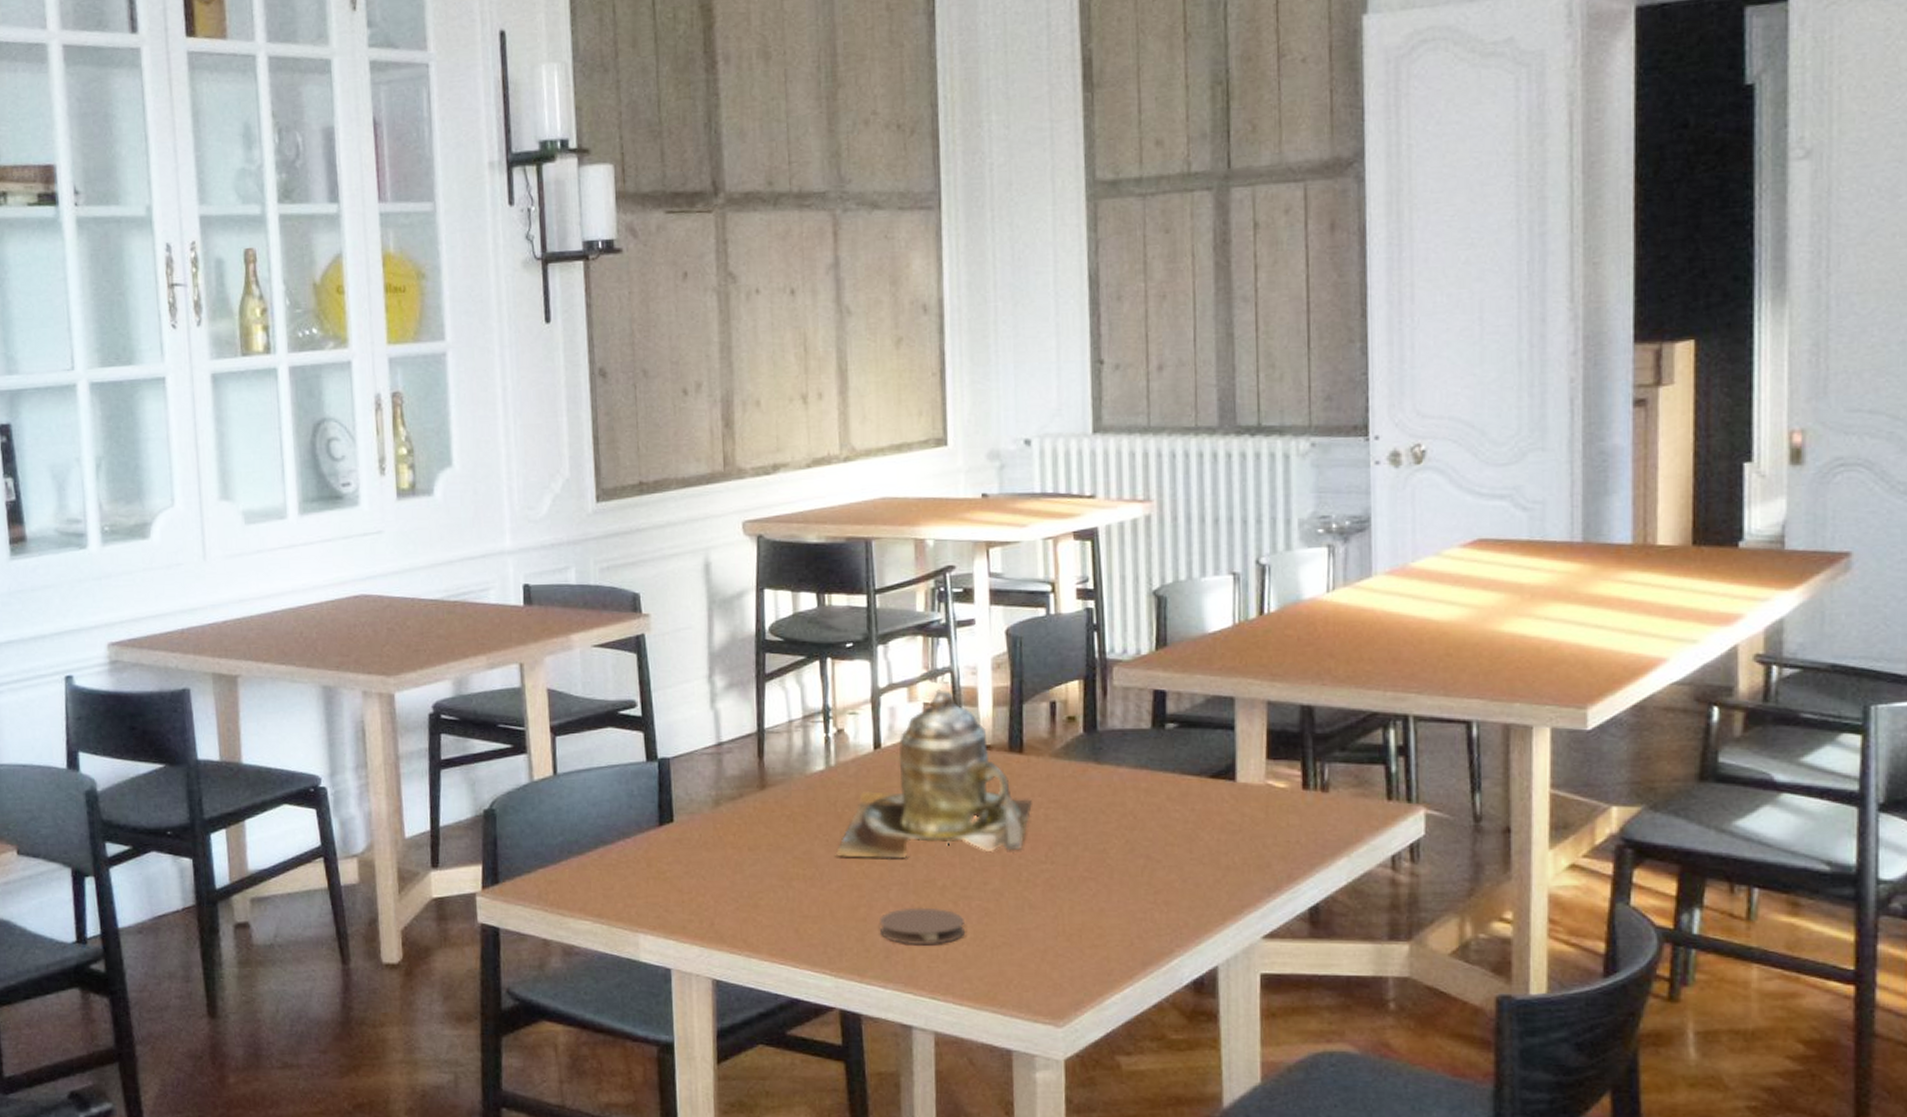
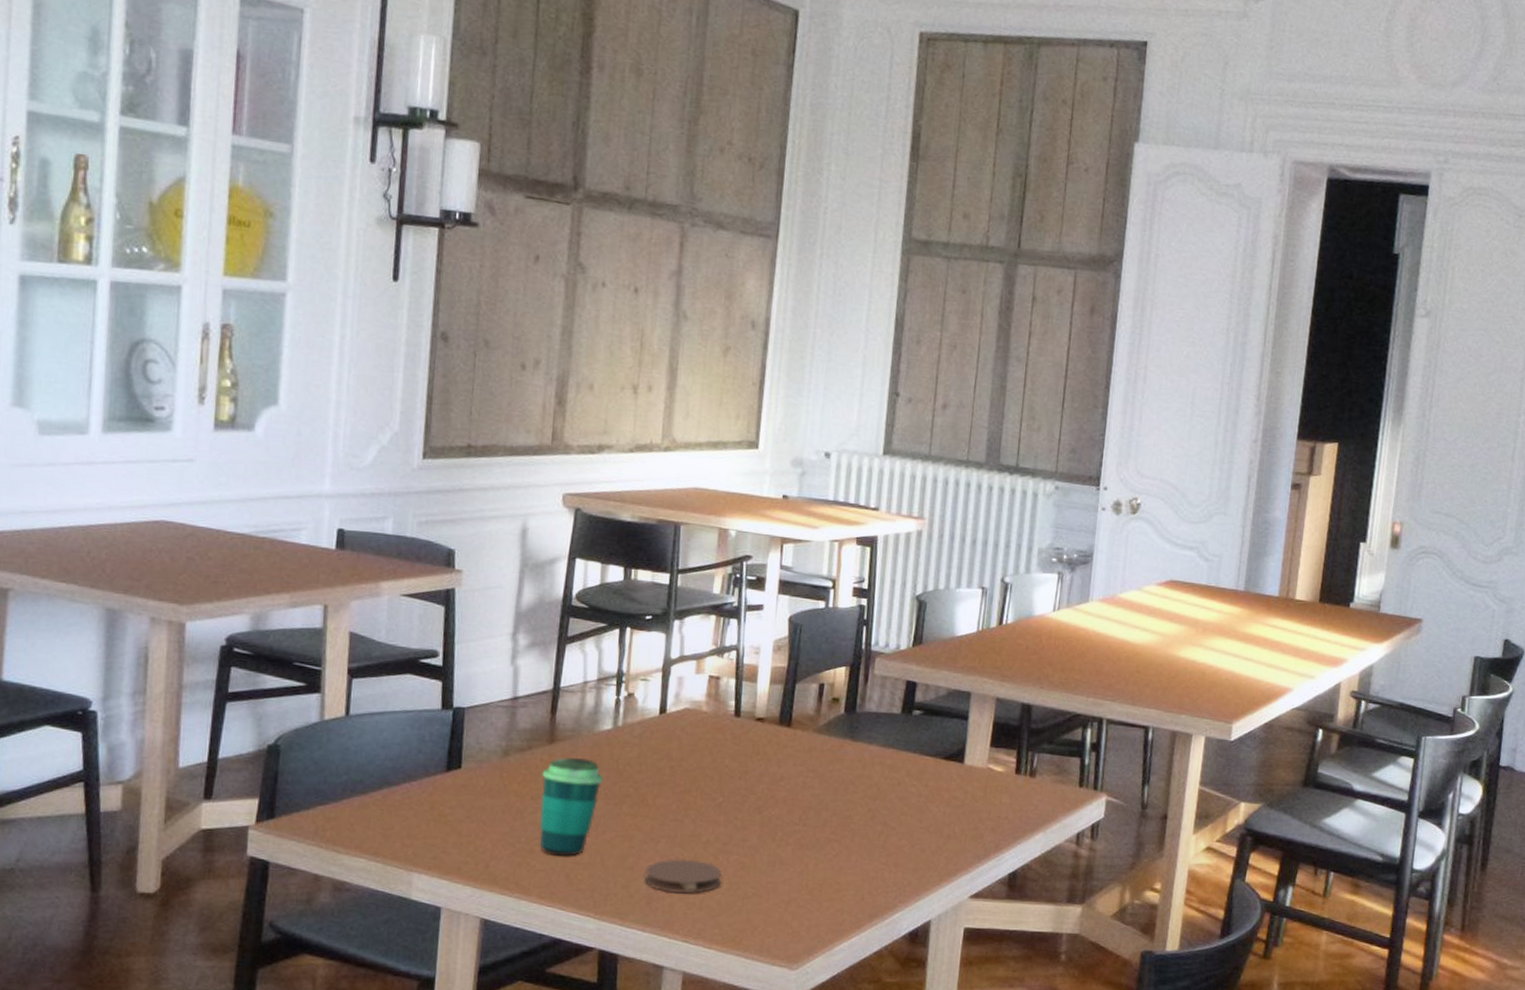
cup: none [757,802,822,910] -> present [540,757,603,856]
teapot: present [835,689,1032,859] -> none [612,664,793,814]

